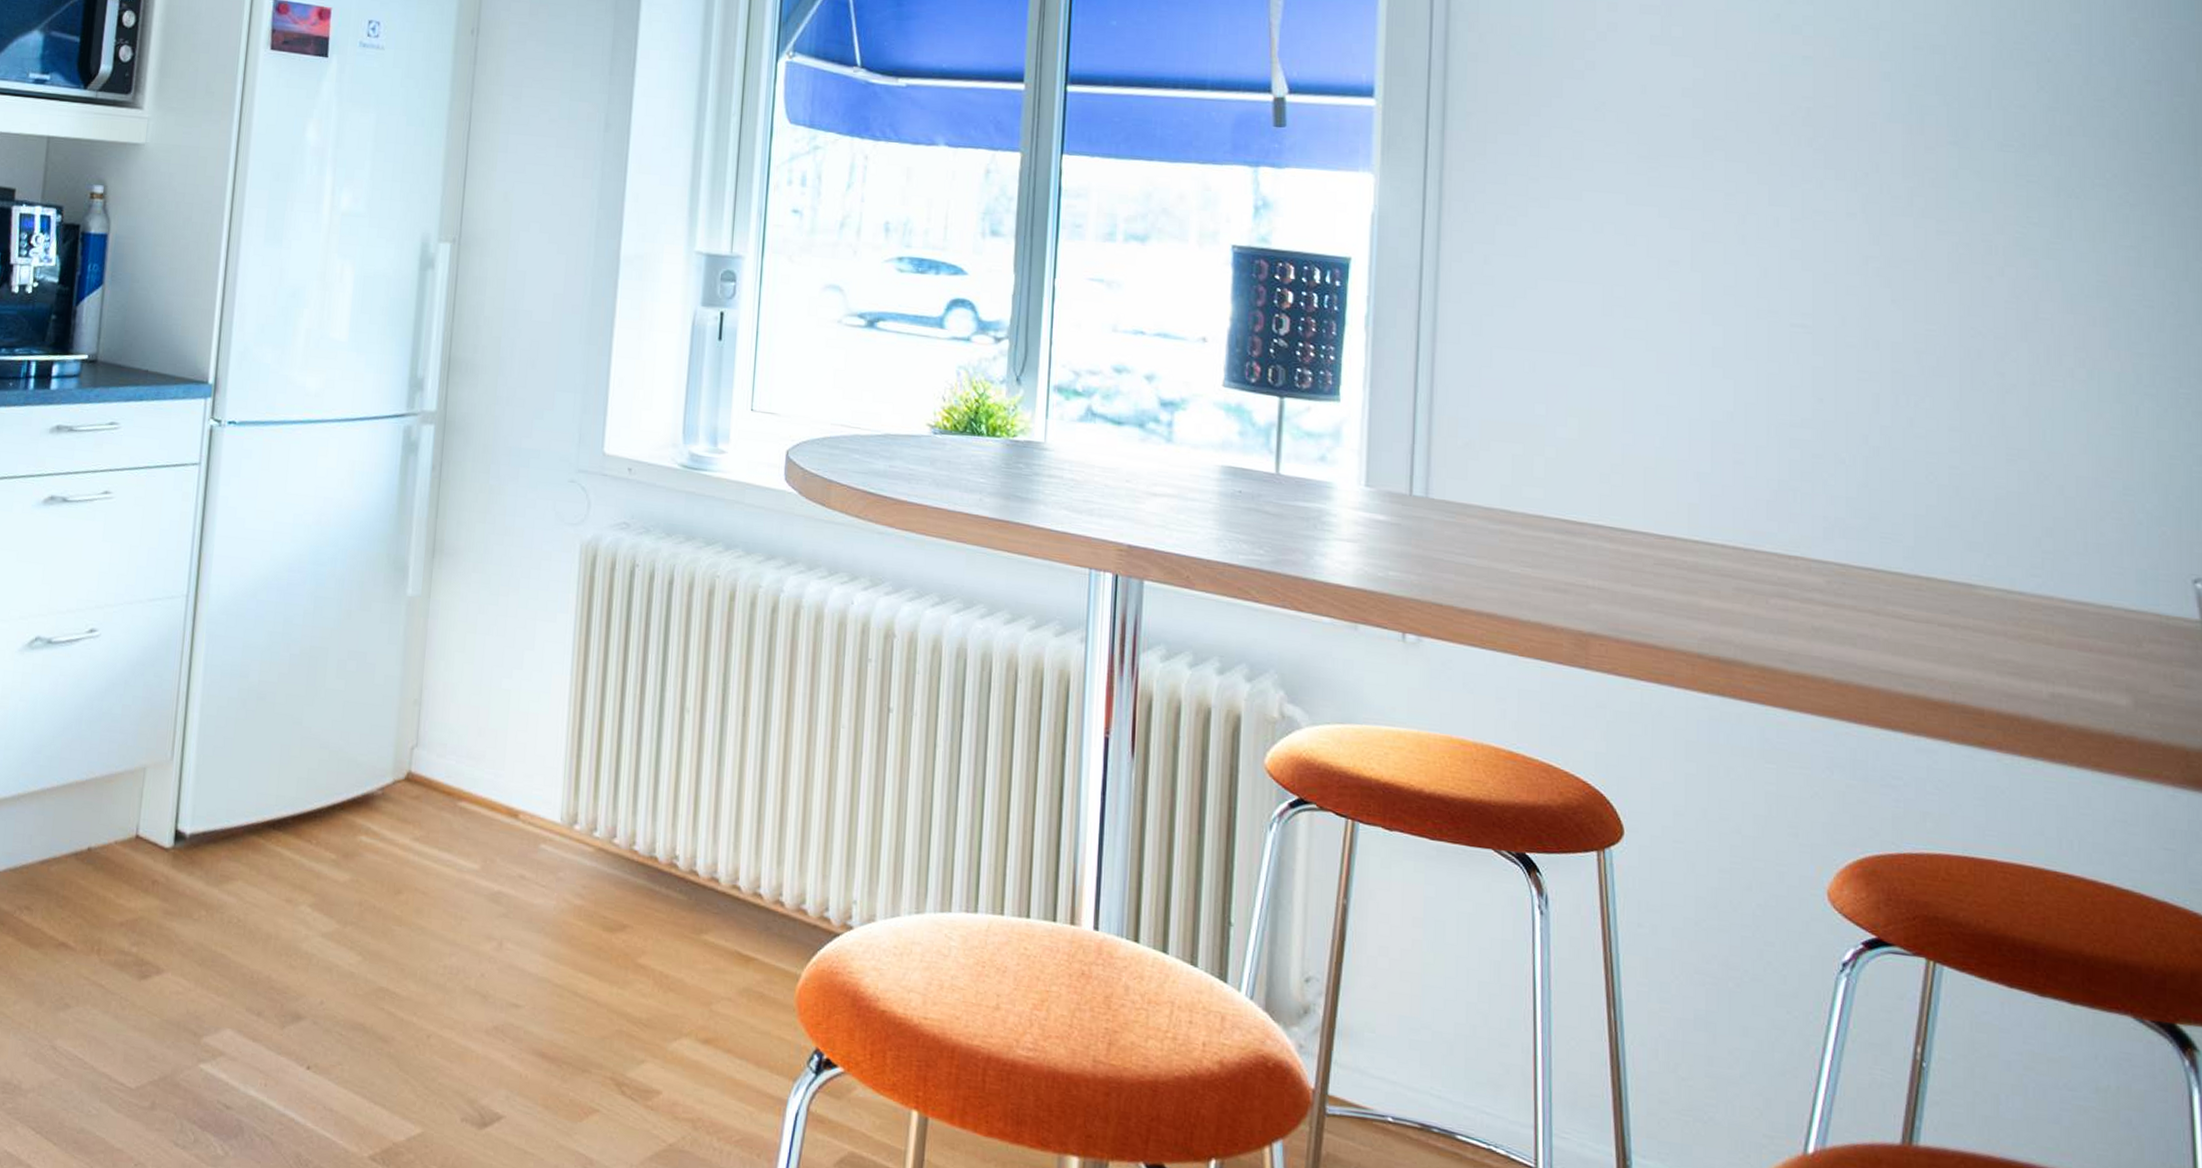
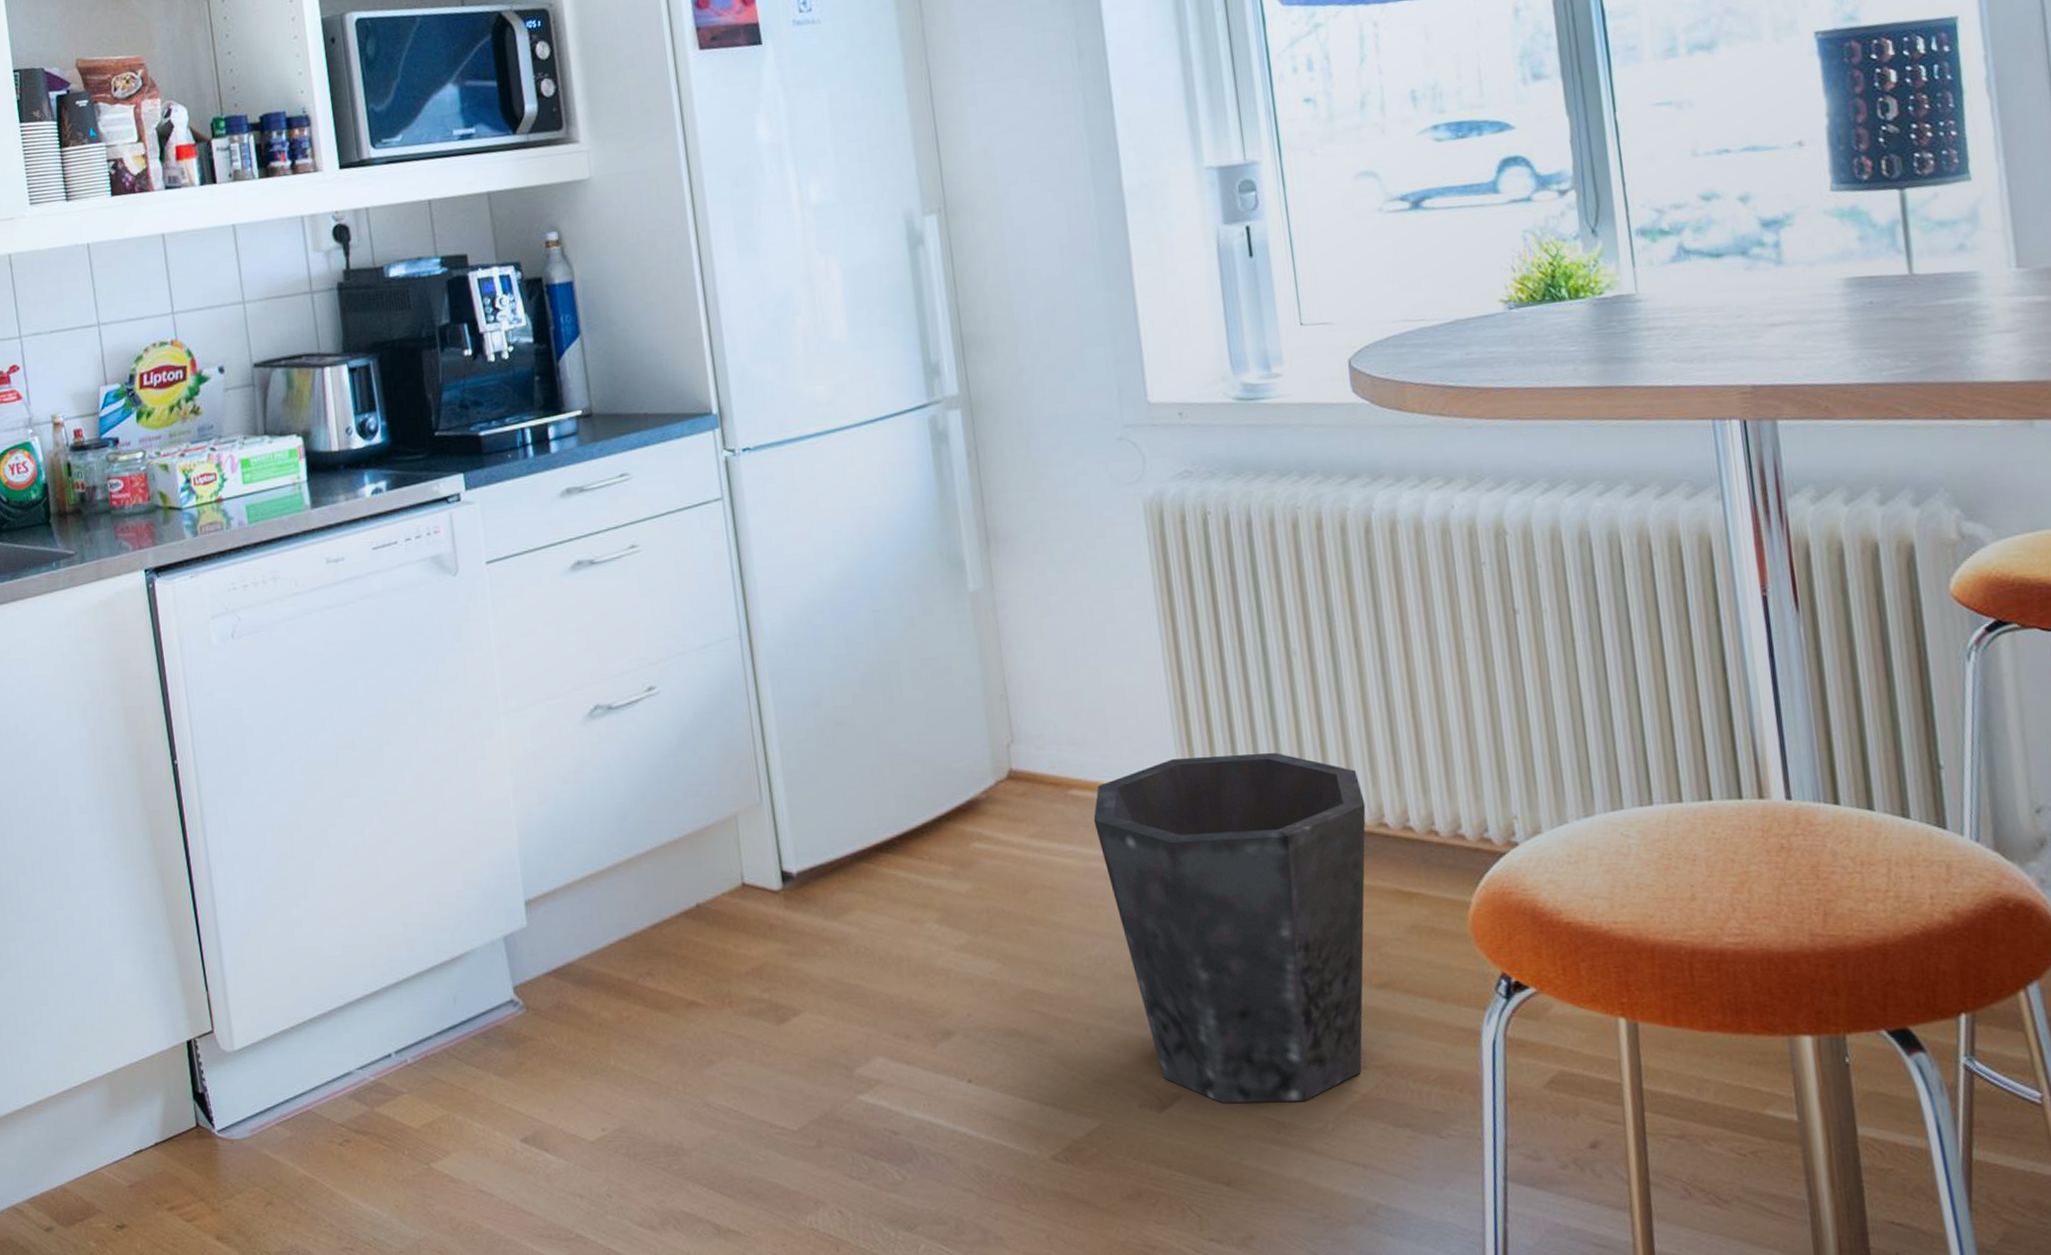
waste bin: none [475,789,724,1141] -> present [1093,752,1366,1103]

